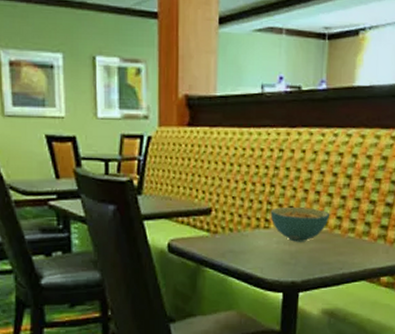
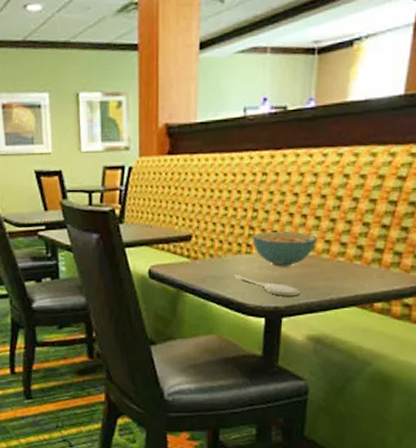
spoon: none [252,248,314,271] -> present [233,273,299,297]

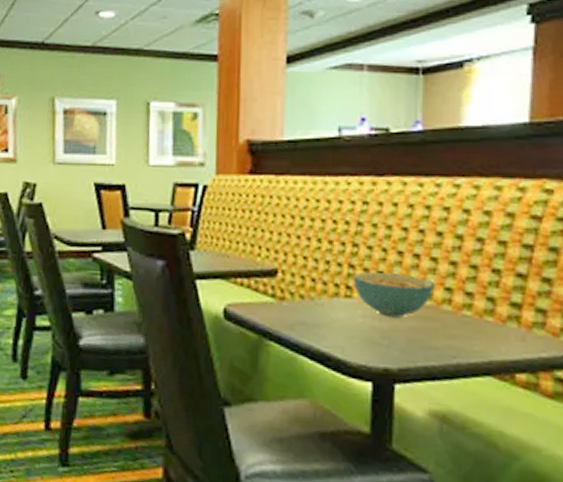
spoon: present [233,273,299,297] -> none [329,321,415,357]

